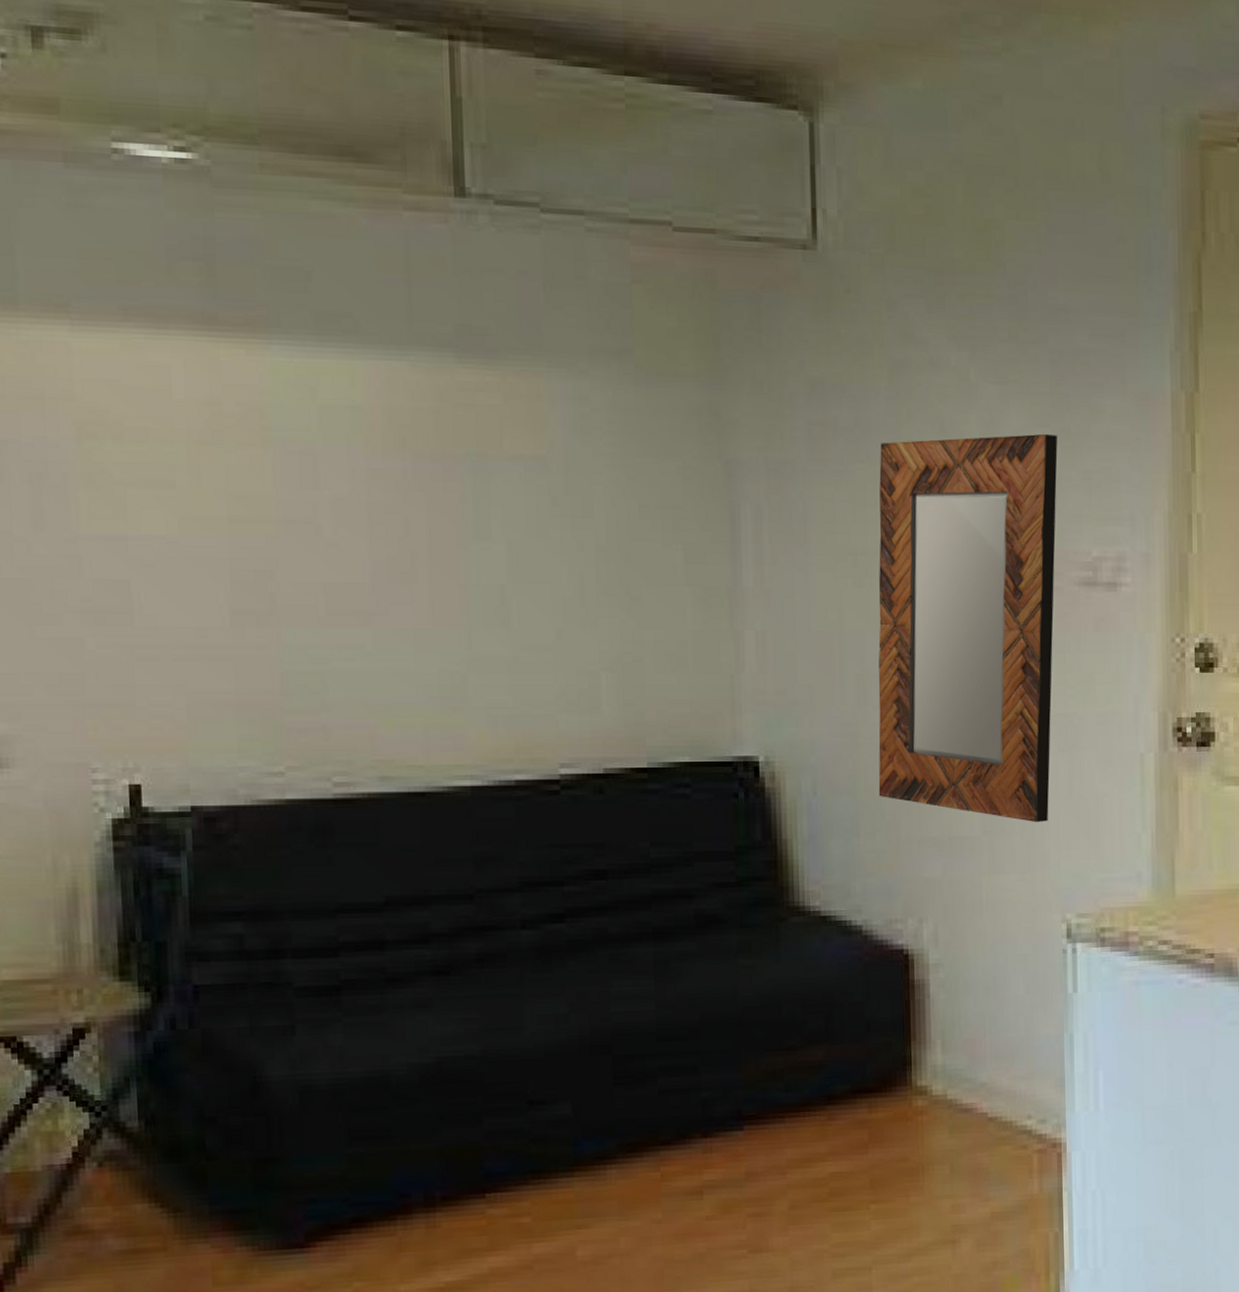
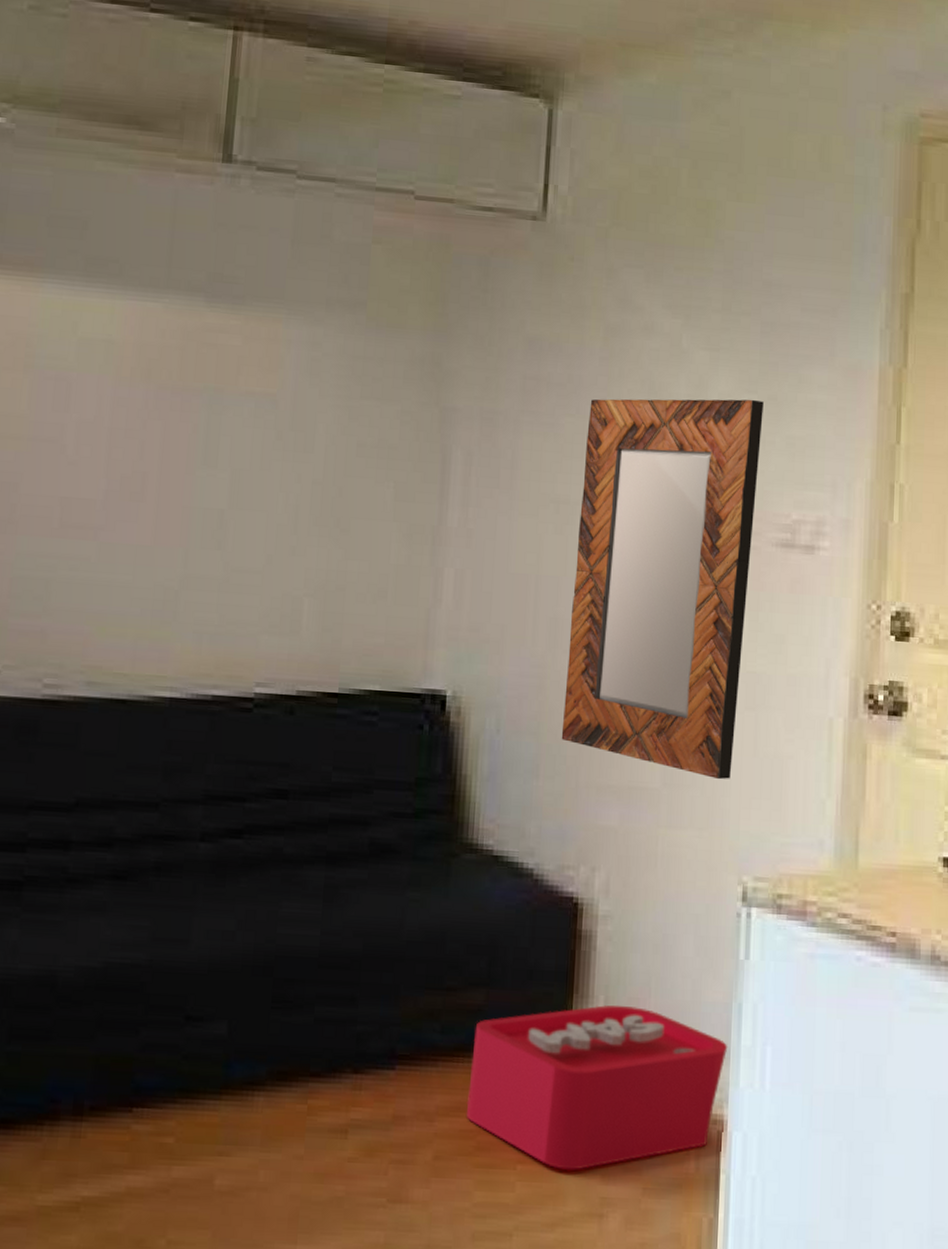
storage bin: none [816,1047,1063,1205] -> present [466,1005,728,1170]

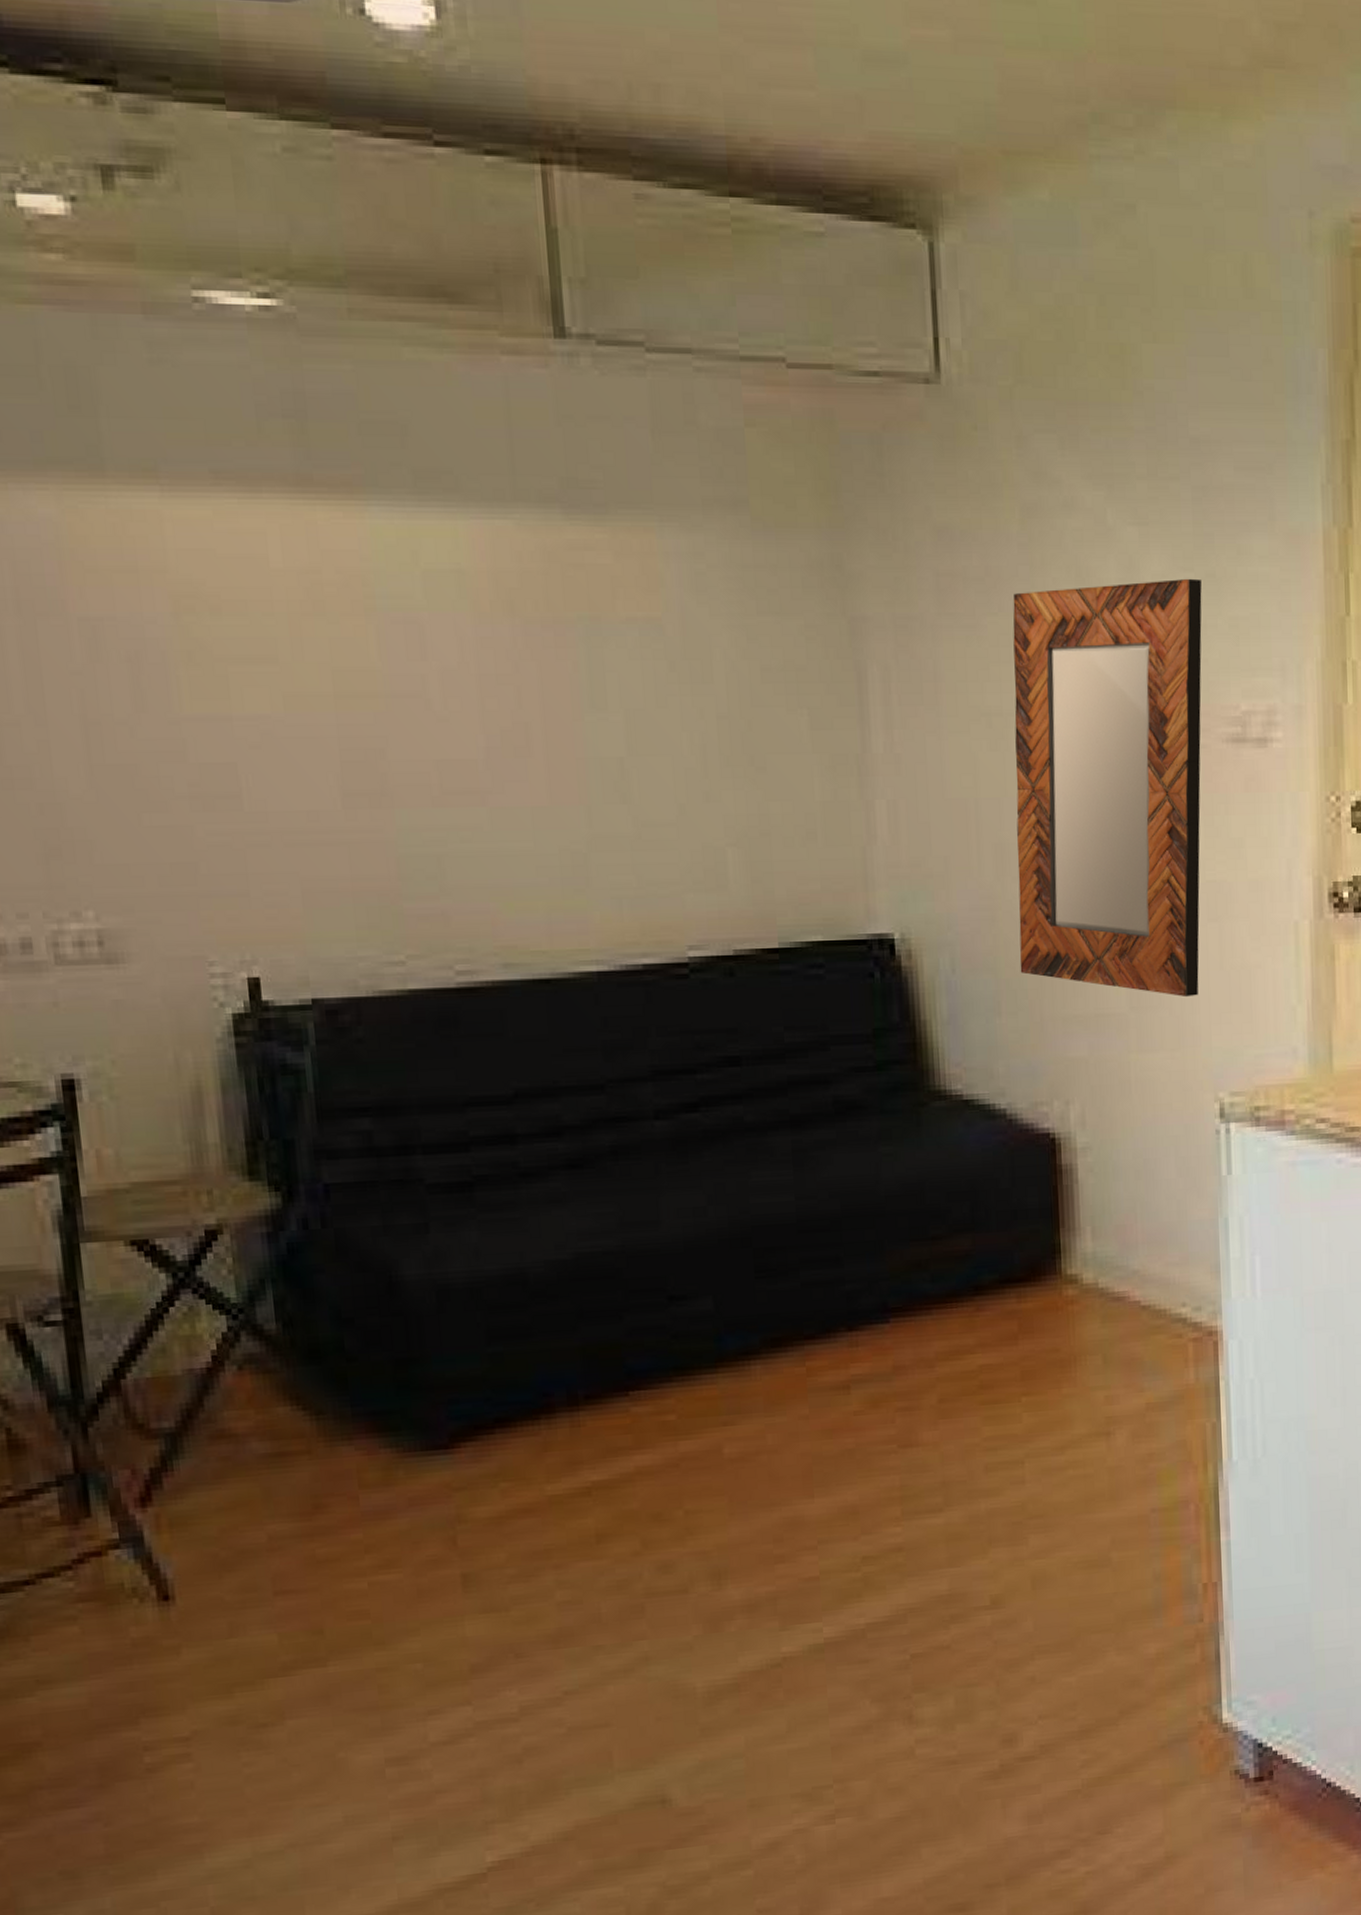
storage bin: present [466,1005,728,1170] -> none [965,1233,1218,1396]

